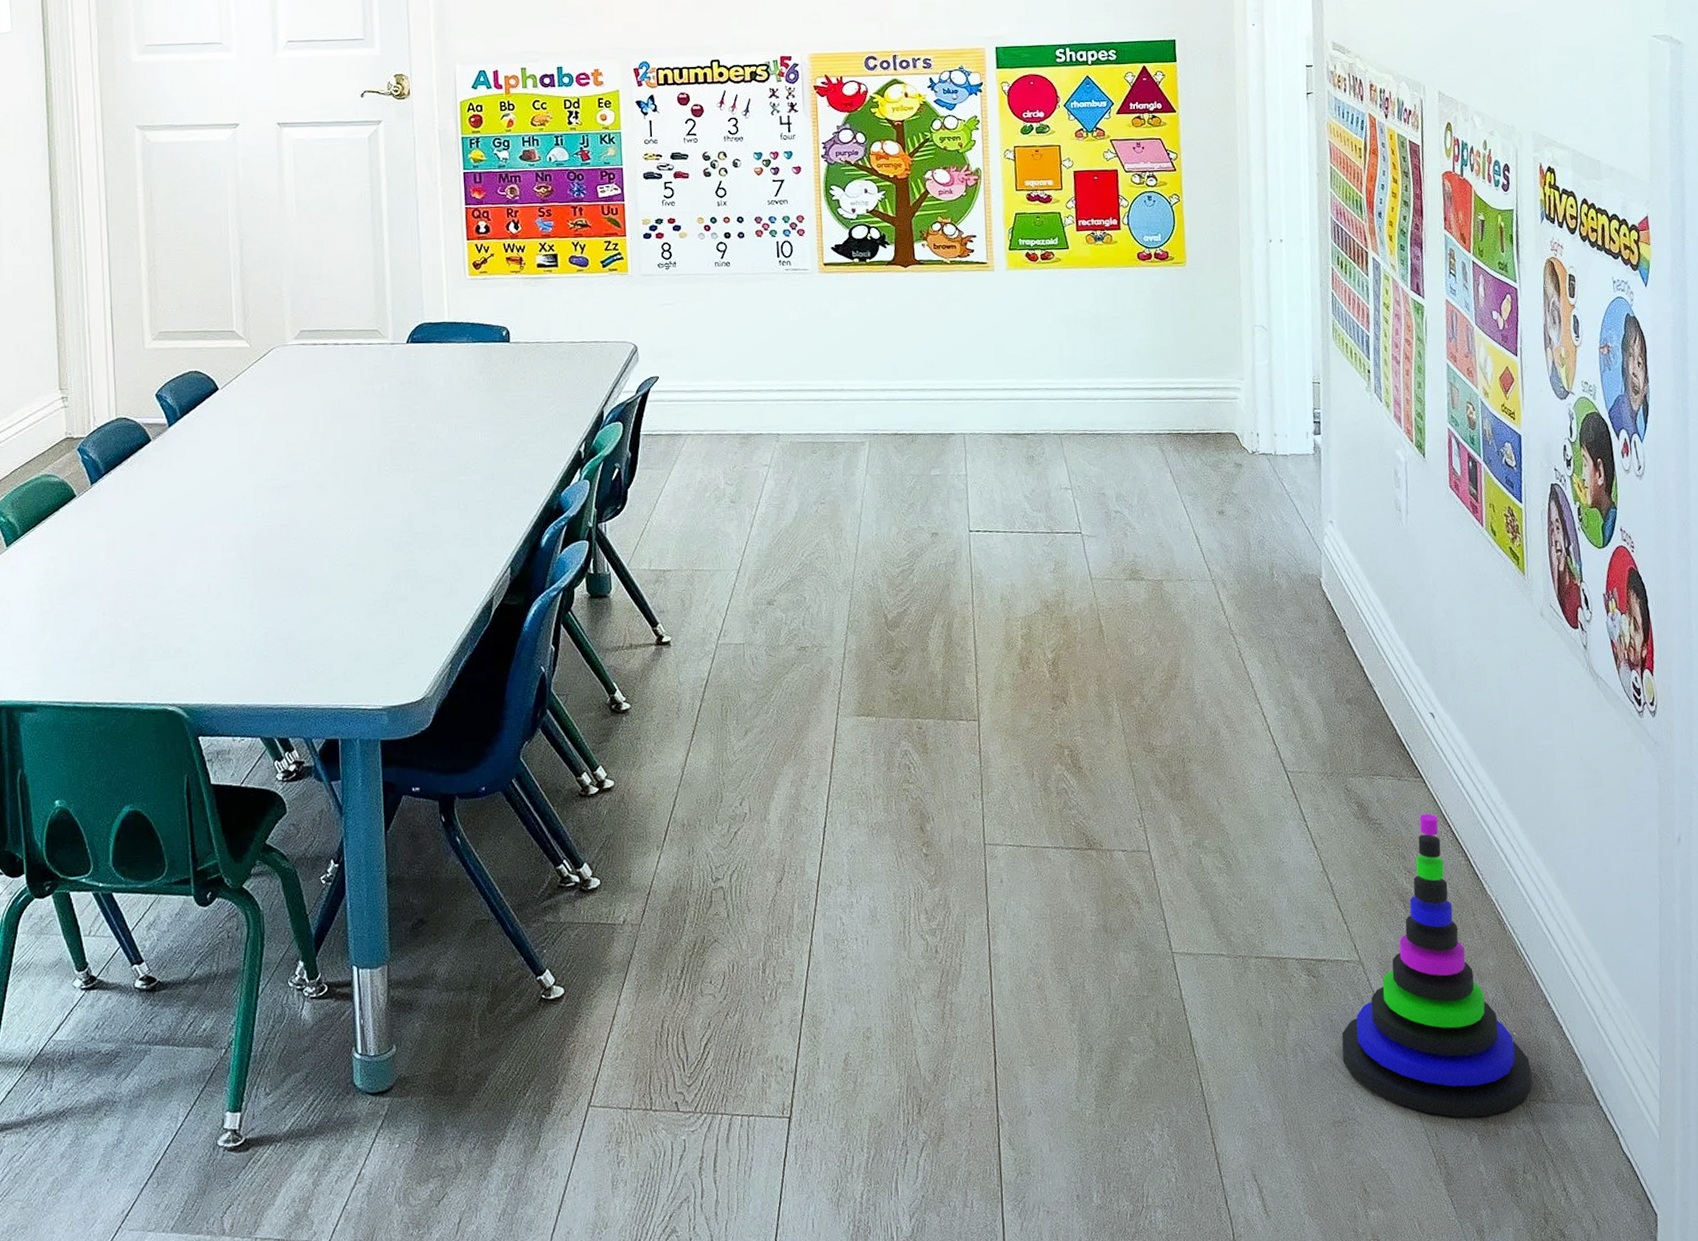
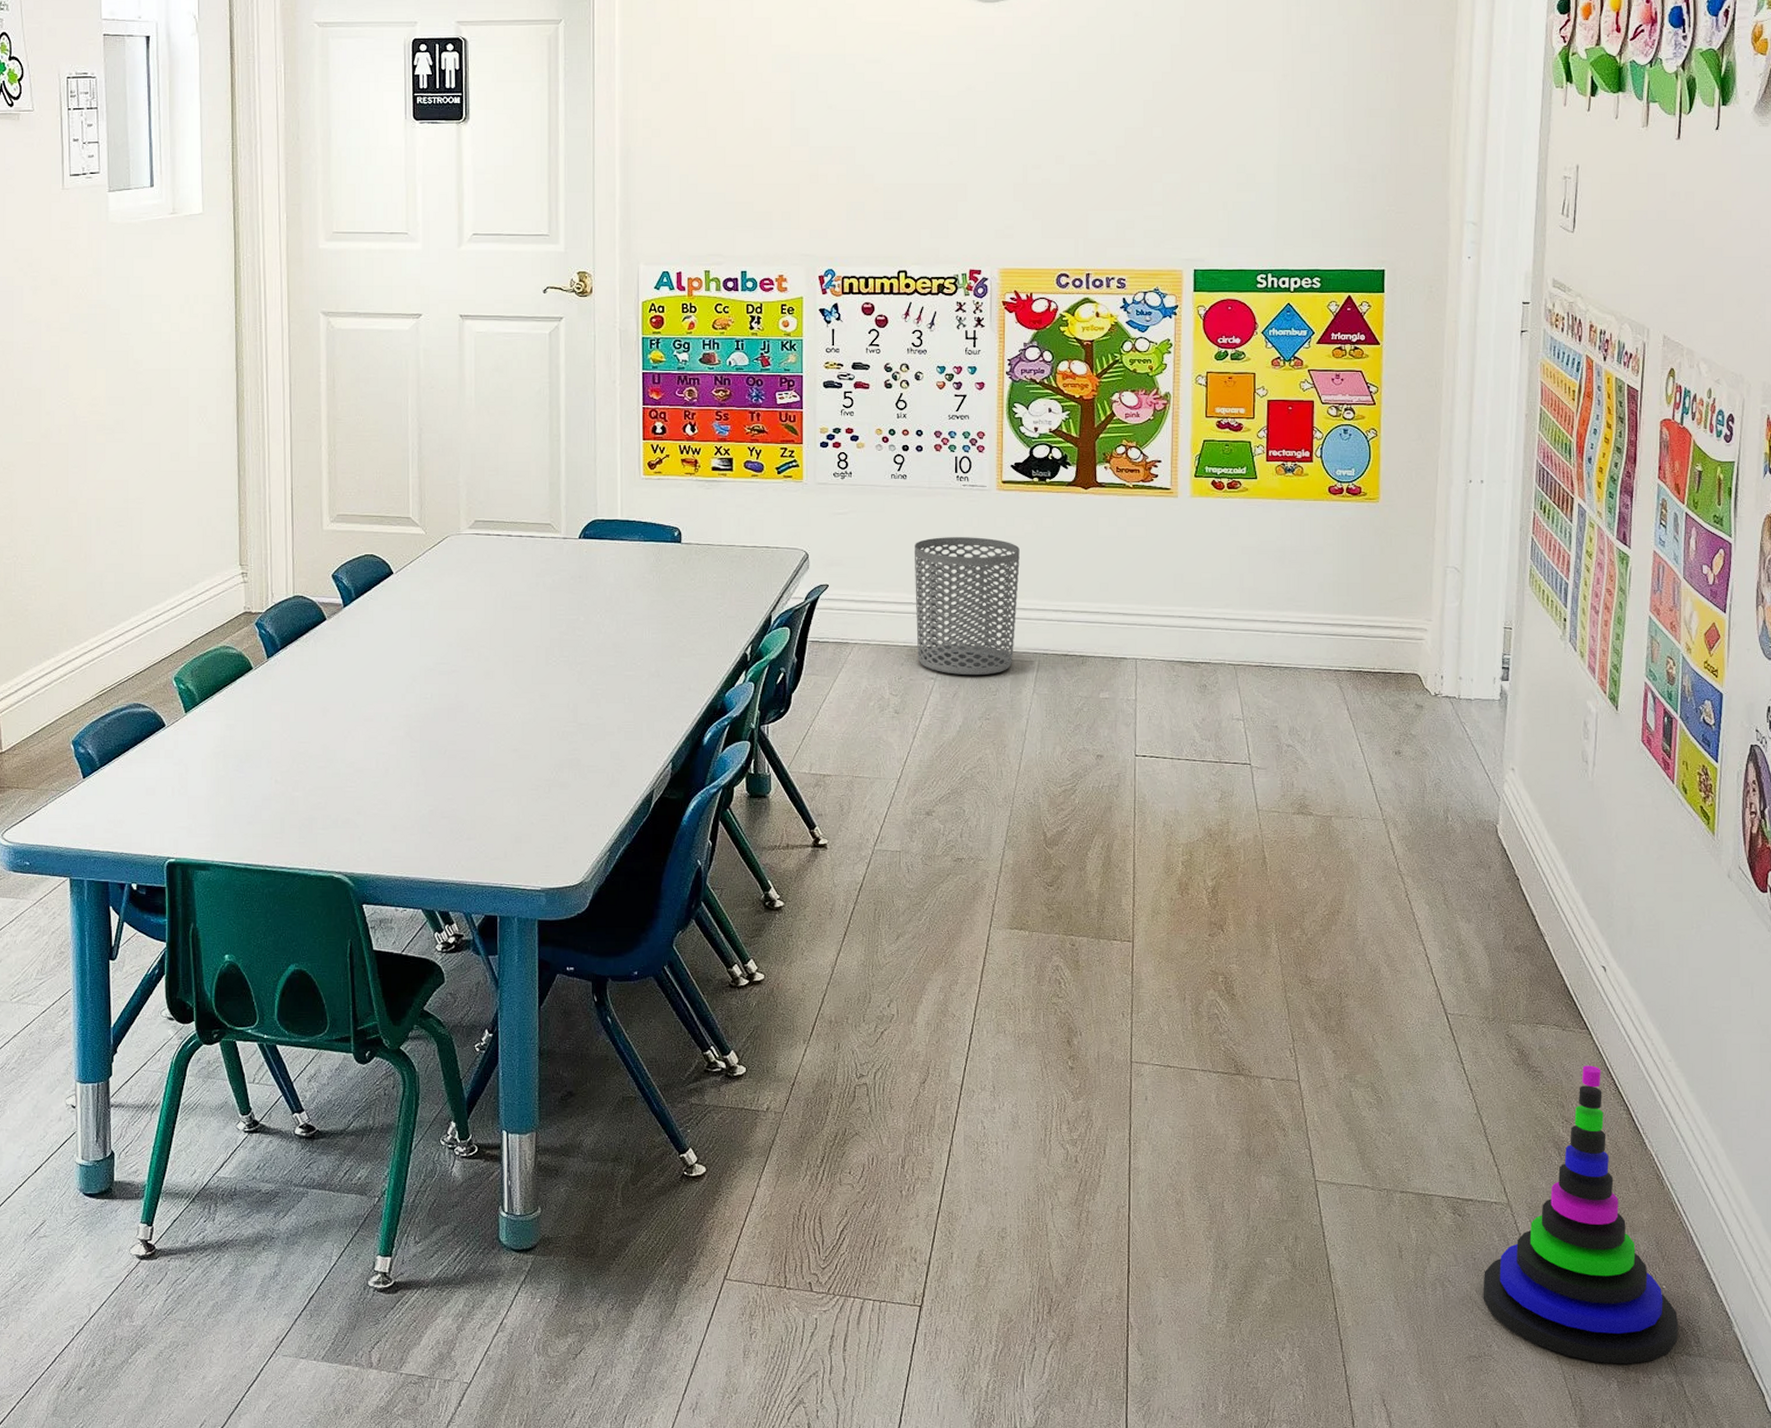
waste bin: none [741,320,846,461] -> present [914,537,1020,676]

